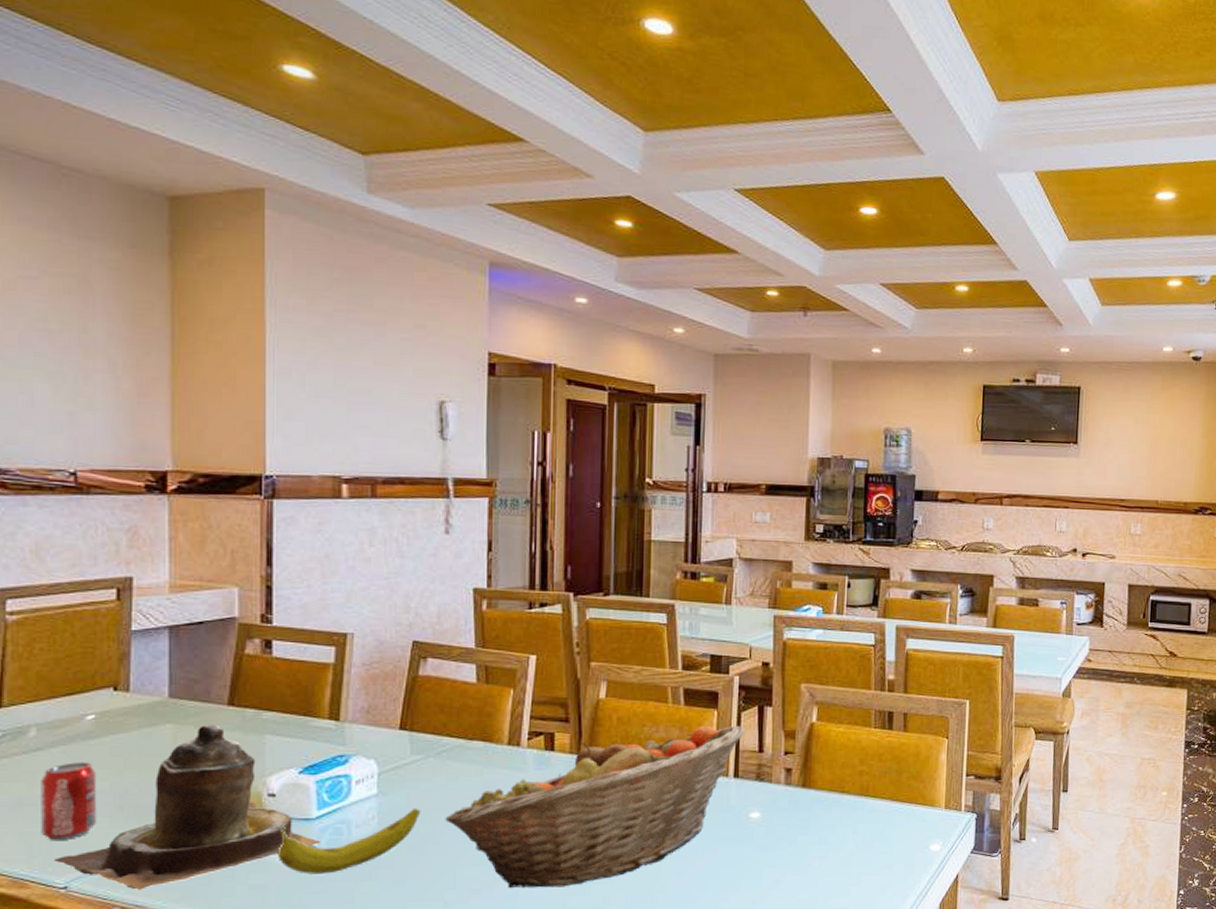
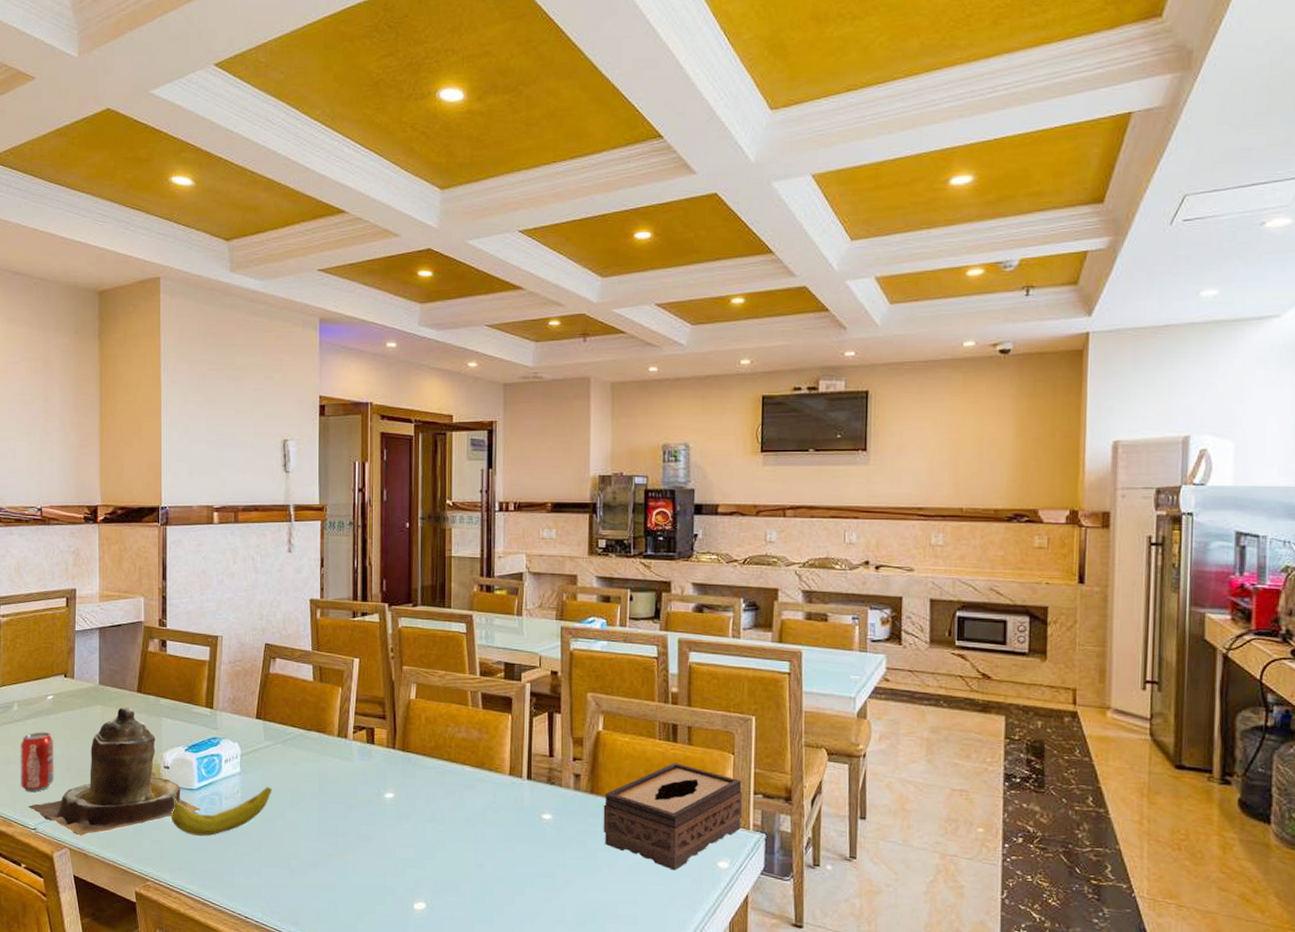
fruit basket: present [445,725,746,889] -> none [290,728,537,868]
tissue box: none [815,750,956,858] -> present [603,763,743,871]

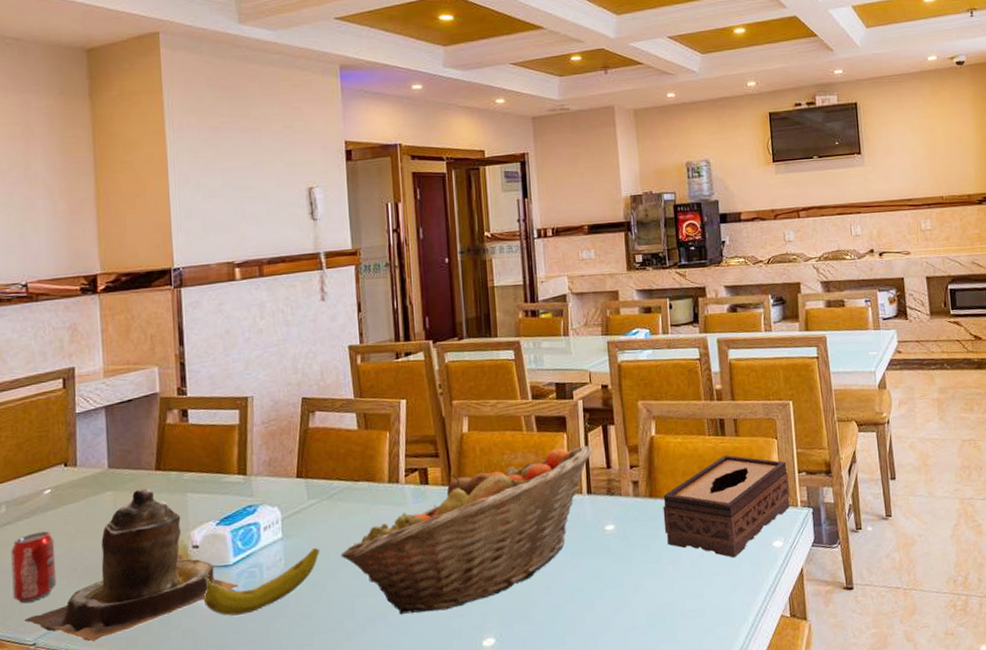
fruit basket: none [290,728,537,868] -> present [341,446,593,614]

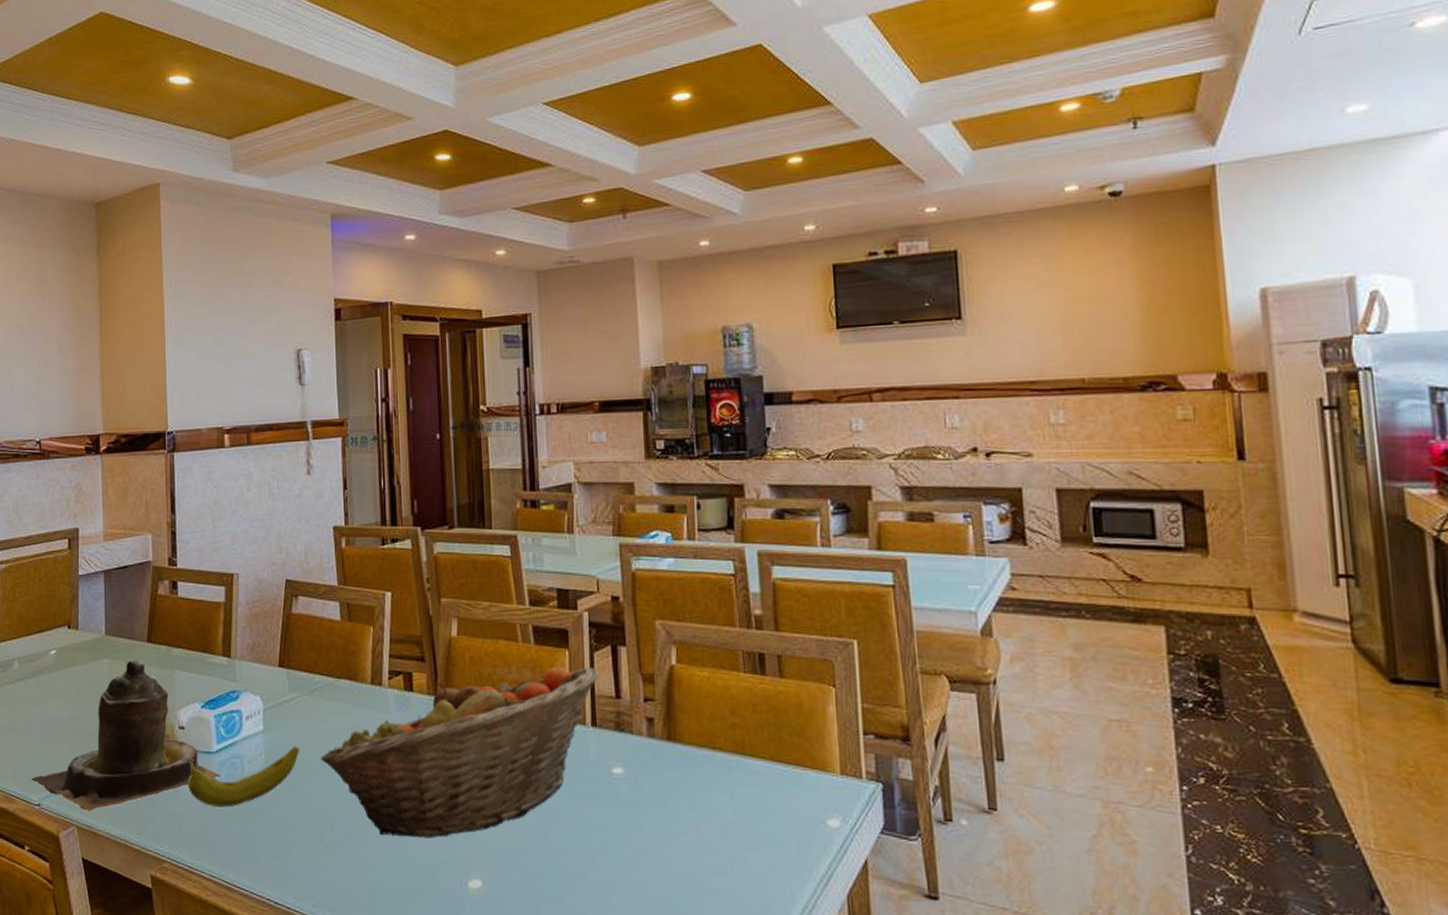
beverage can: present [11,531,57,604] -> none [22,692,59,762]
tissue box: present [663,455,791,558] -> none [683,700,852,832]

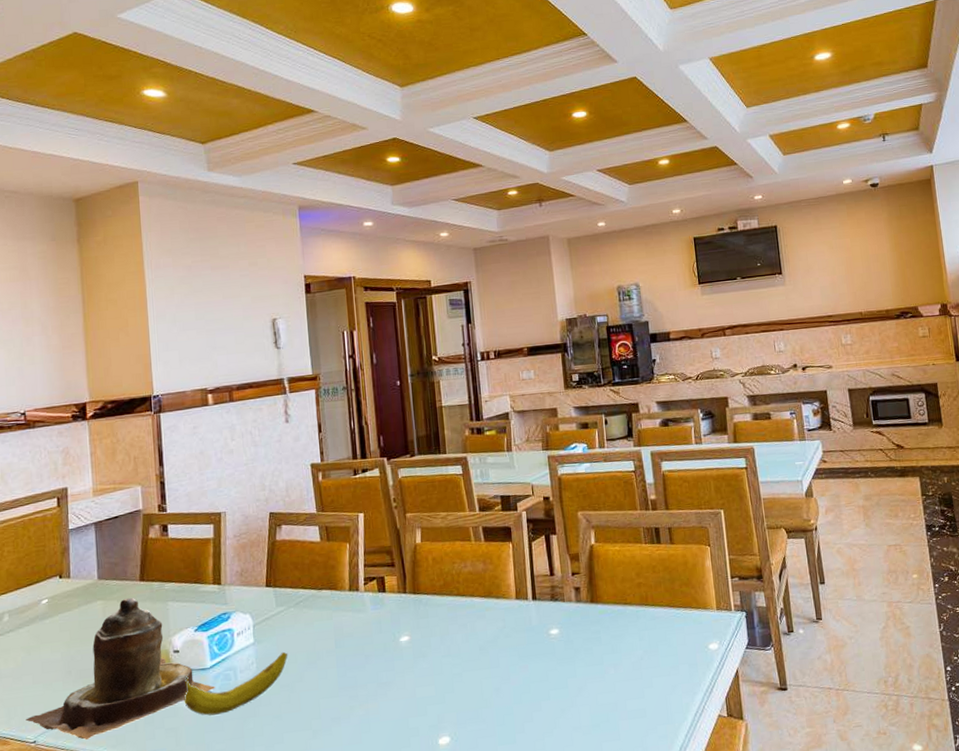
fruit basket: present [320,666,600,838] -> none [307,554,537,714]

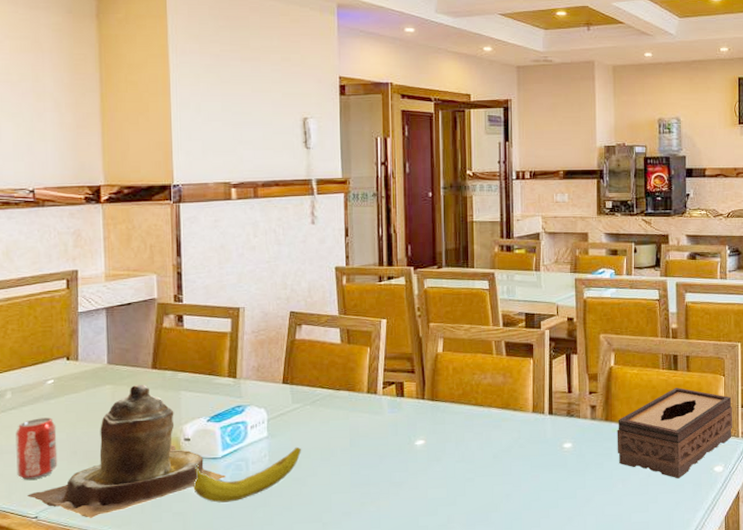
beverage can: none [13,638,54,705] -> present [15,417,58,481]
tissue box: none [603,562,724,660] -> present [617,388,733,479]

